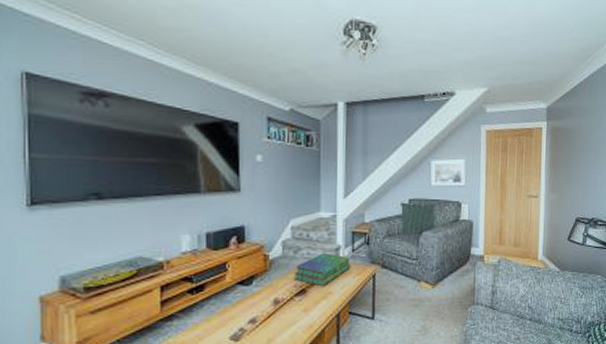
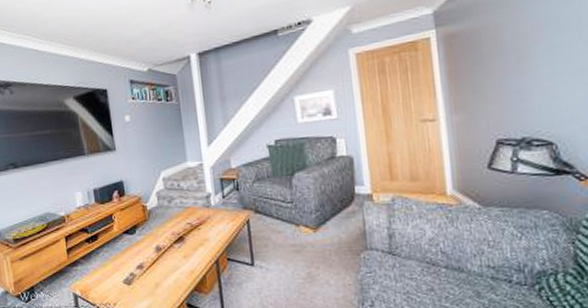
stack of books: present [295,252,351,287] -> none [171,200,223,234]

